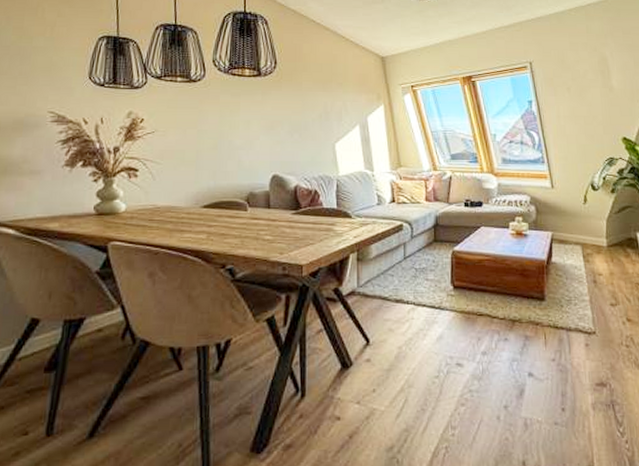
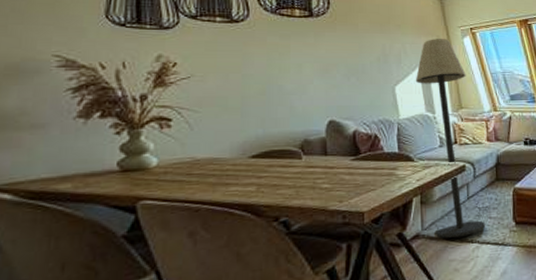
floor lamp: none [355,96,422,297] -> present [415,39,486,238]

